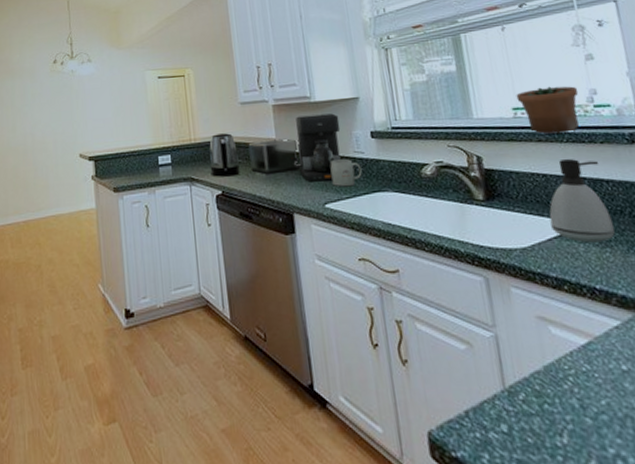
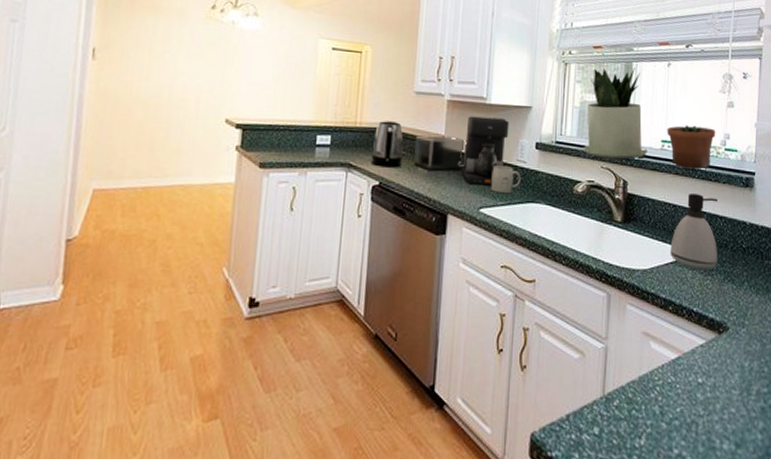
planter: none [416,39,499,137] -> present [583,68,648,160]

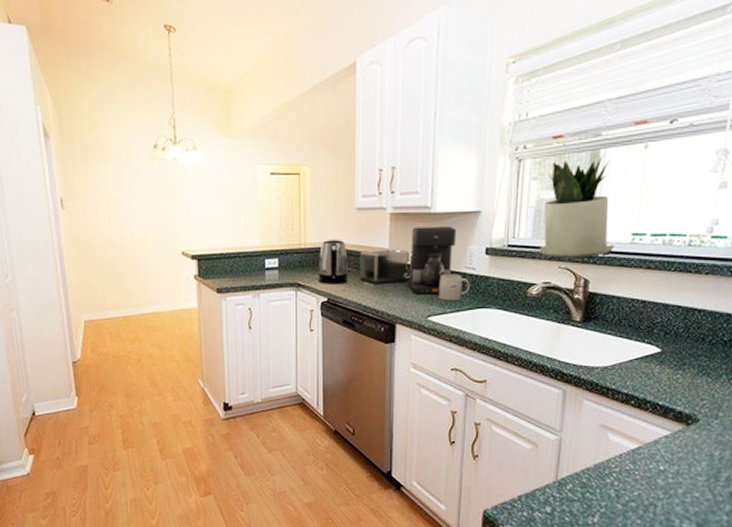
planter: present [667,125,716,170] -> none [639,213,702,262]
soap dispenser: present [670,192,717,271] -> none [636,286,697,365]

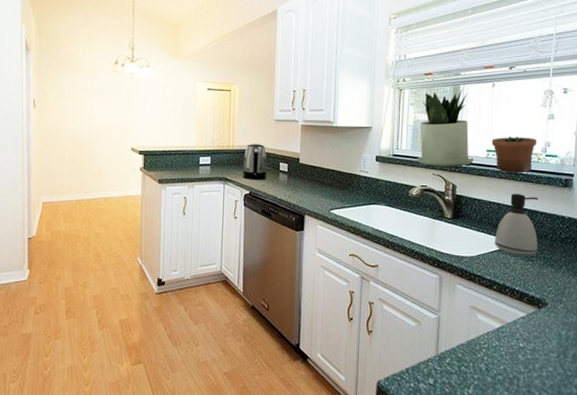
toaster: present [359,249,412,285] -> none [276,154,318,182]
coffee maker: present [408,226,457,295] -> none [315,137,353,192]
mug: present [439,274,470,302] -> none [339,176,364,198]
soap dispenser: none [636,286,697,365] -> present [495,193,538,257]
planter: none [639,213,702,262] -> present [491,136,537,173]

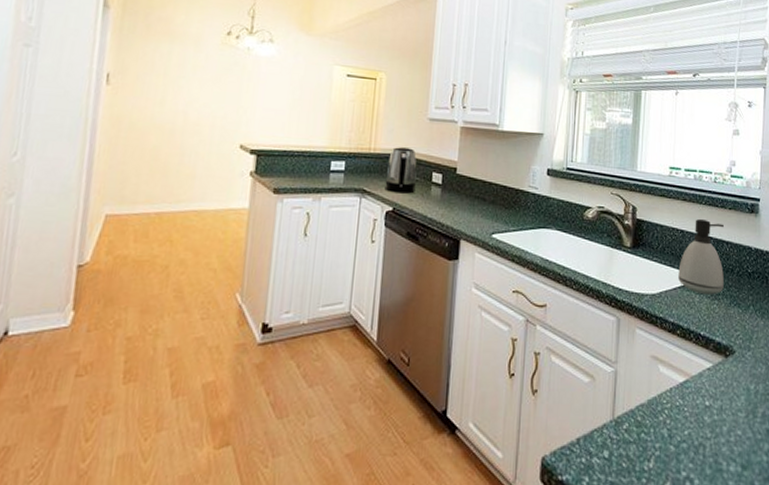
planter: present [416,90,474,168] -> none [593,96,656,186]
planter: present [491,136,537,173] -> none [675,152,722,196]

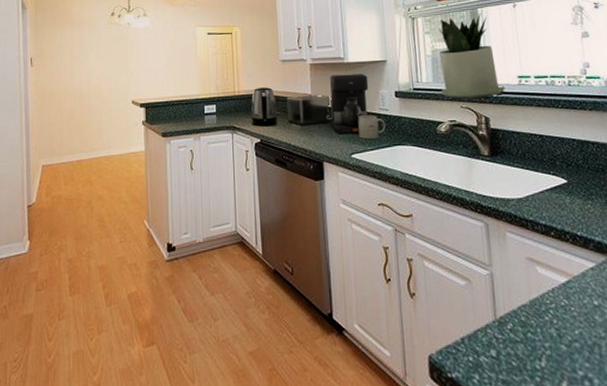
toaster: none [427,161,480,198] -> present [286,94,333,127]
coffee maker: none [475,142,522,212] -> present [330,74,368,134]
mug: none [503,191,533,220] -> present [357,115,386,140]
planter: none [593,96,656,186] -> present [438,13,505,99]
soap dispenser: present [678,218,724,295] -> none [542,122,596,196]

